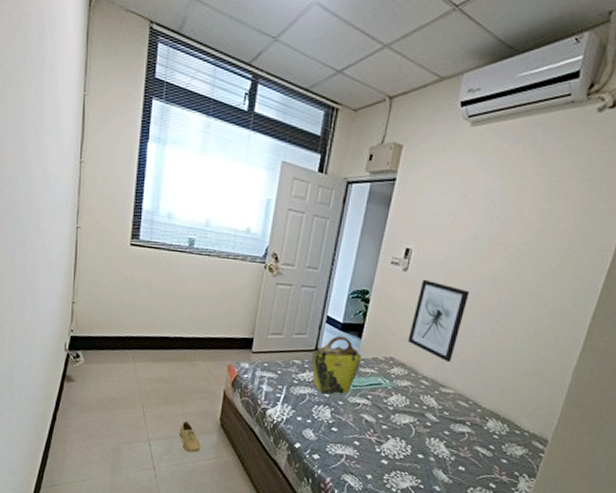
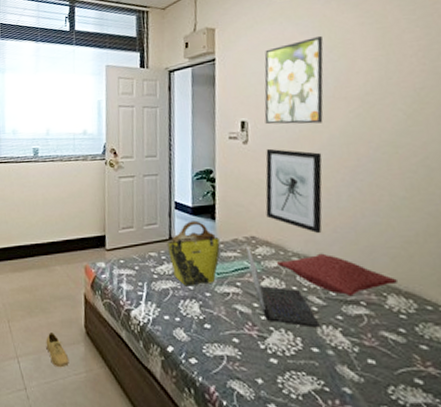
laptop computer: none [382,365,429,438] -> present [246,246,320,326]
pillow: none [406,379,500,417] -> present [276,253,397,297]
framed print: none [428,176,501,263] -> present [264,35,324,125]

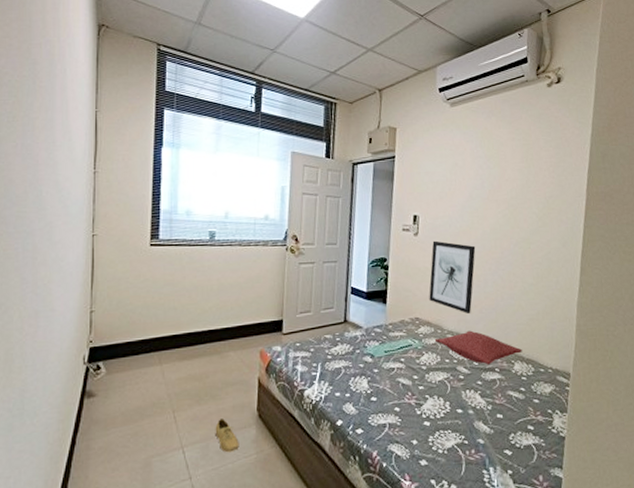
tote bag: present [167,220,220,286] -> none [342,304,389,365]
laptop computer: present [246,246,320,326] -> none [411,326,464,392]
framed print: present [264,35,324,125] -> none [433,145,483,221]

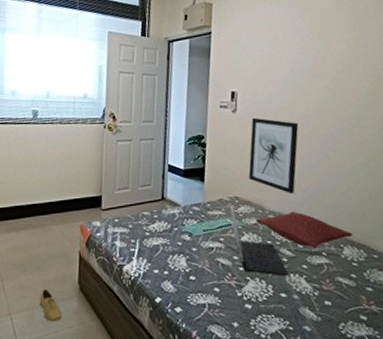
laptop computer: none [411,326,464,392] -> present [230,205,288,275]

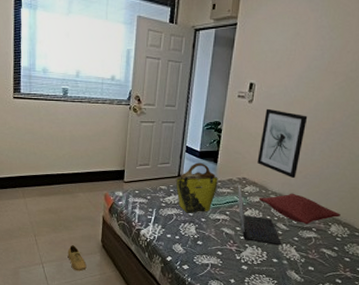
tote bag: none [160,182,207,243] -> present [176,162,218,213]

